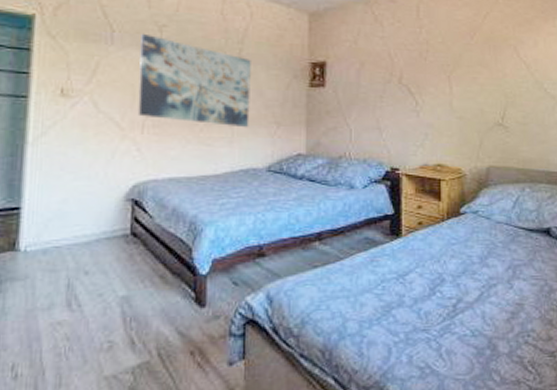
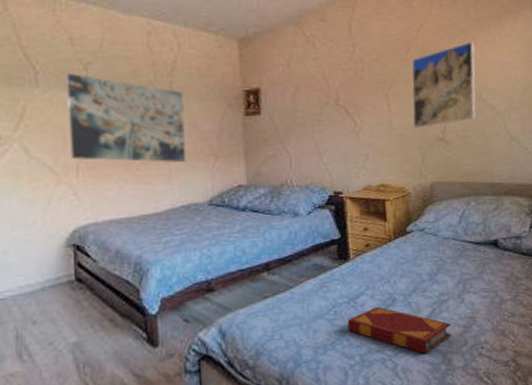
hardback book: none [395,285,498,337] -> present [348,306,452,354]
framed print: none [474,31,539,112] -> present [412,41,476,128]

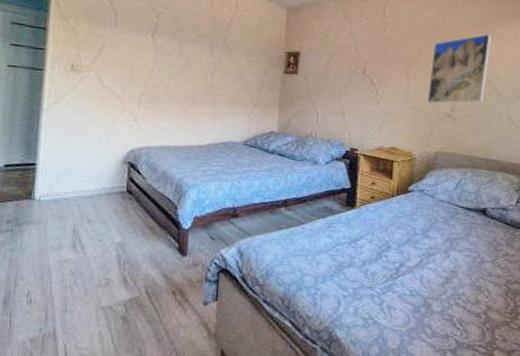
wall art: present [66,72,187,163] -> none [135,19,235,107]
hardback book: present [348,306,452,354] -> none [346,250,435,296]

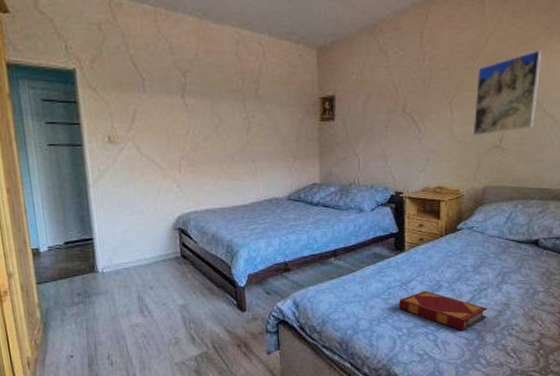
hardback book: none [346,250,435,296] -> present [399,290,487,331]

